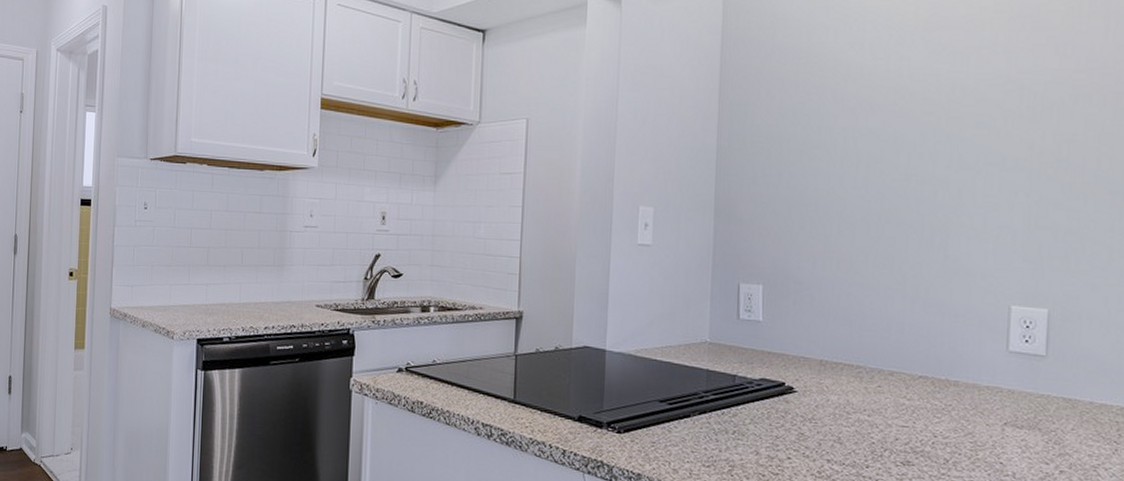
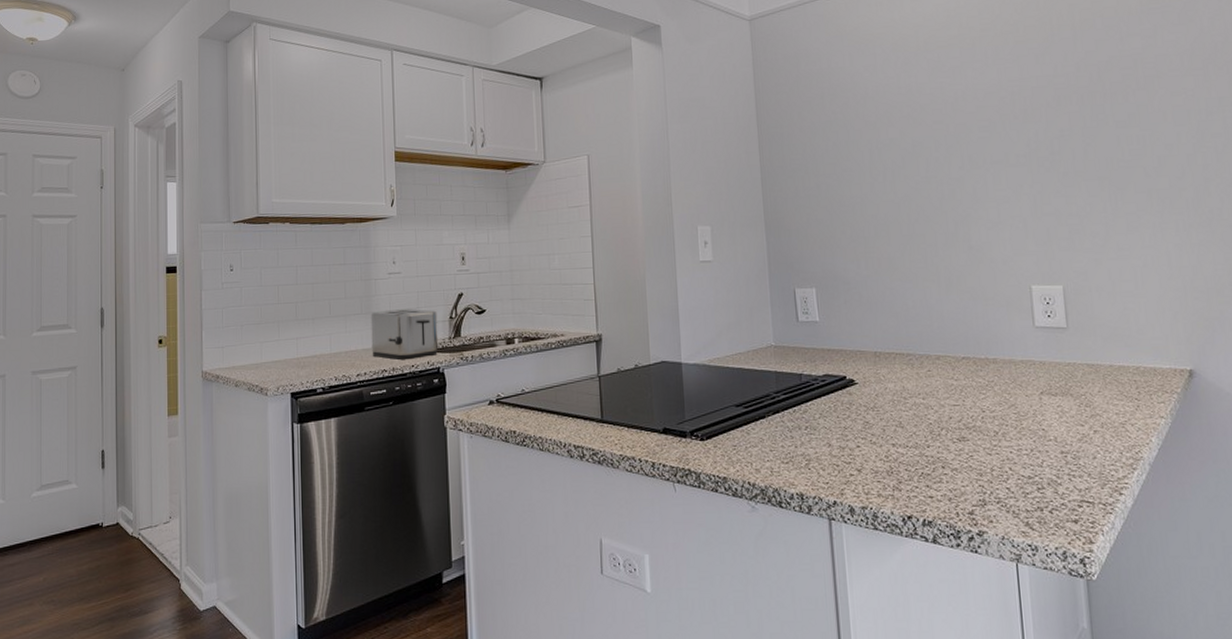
toaster: none [281,264,352,318] -> present [370,309,439,361]

